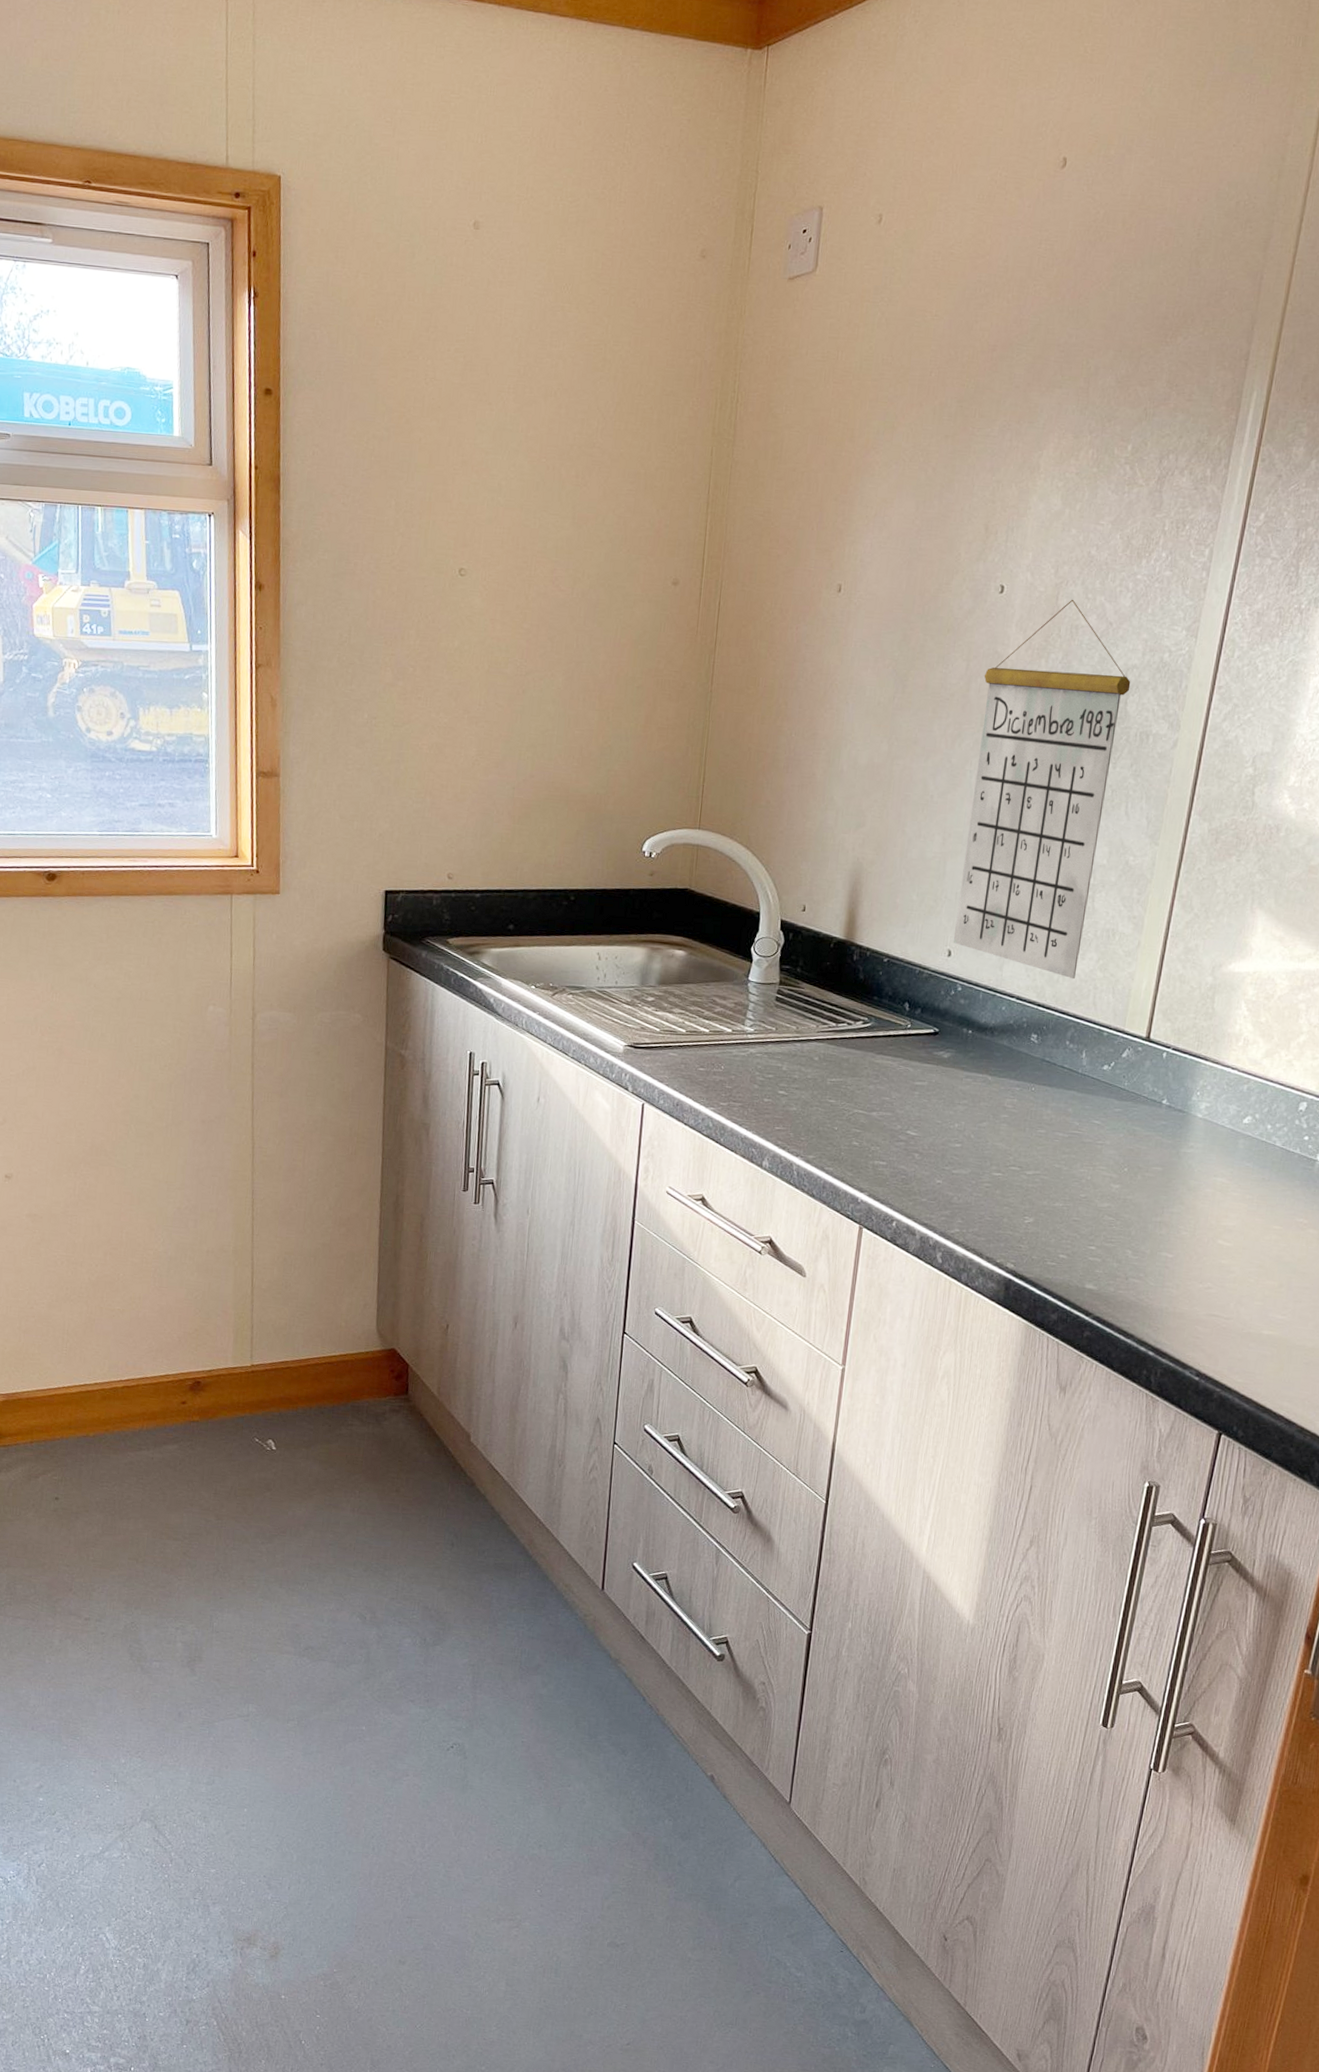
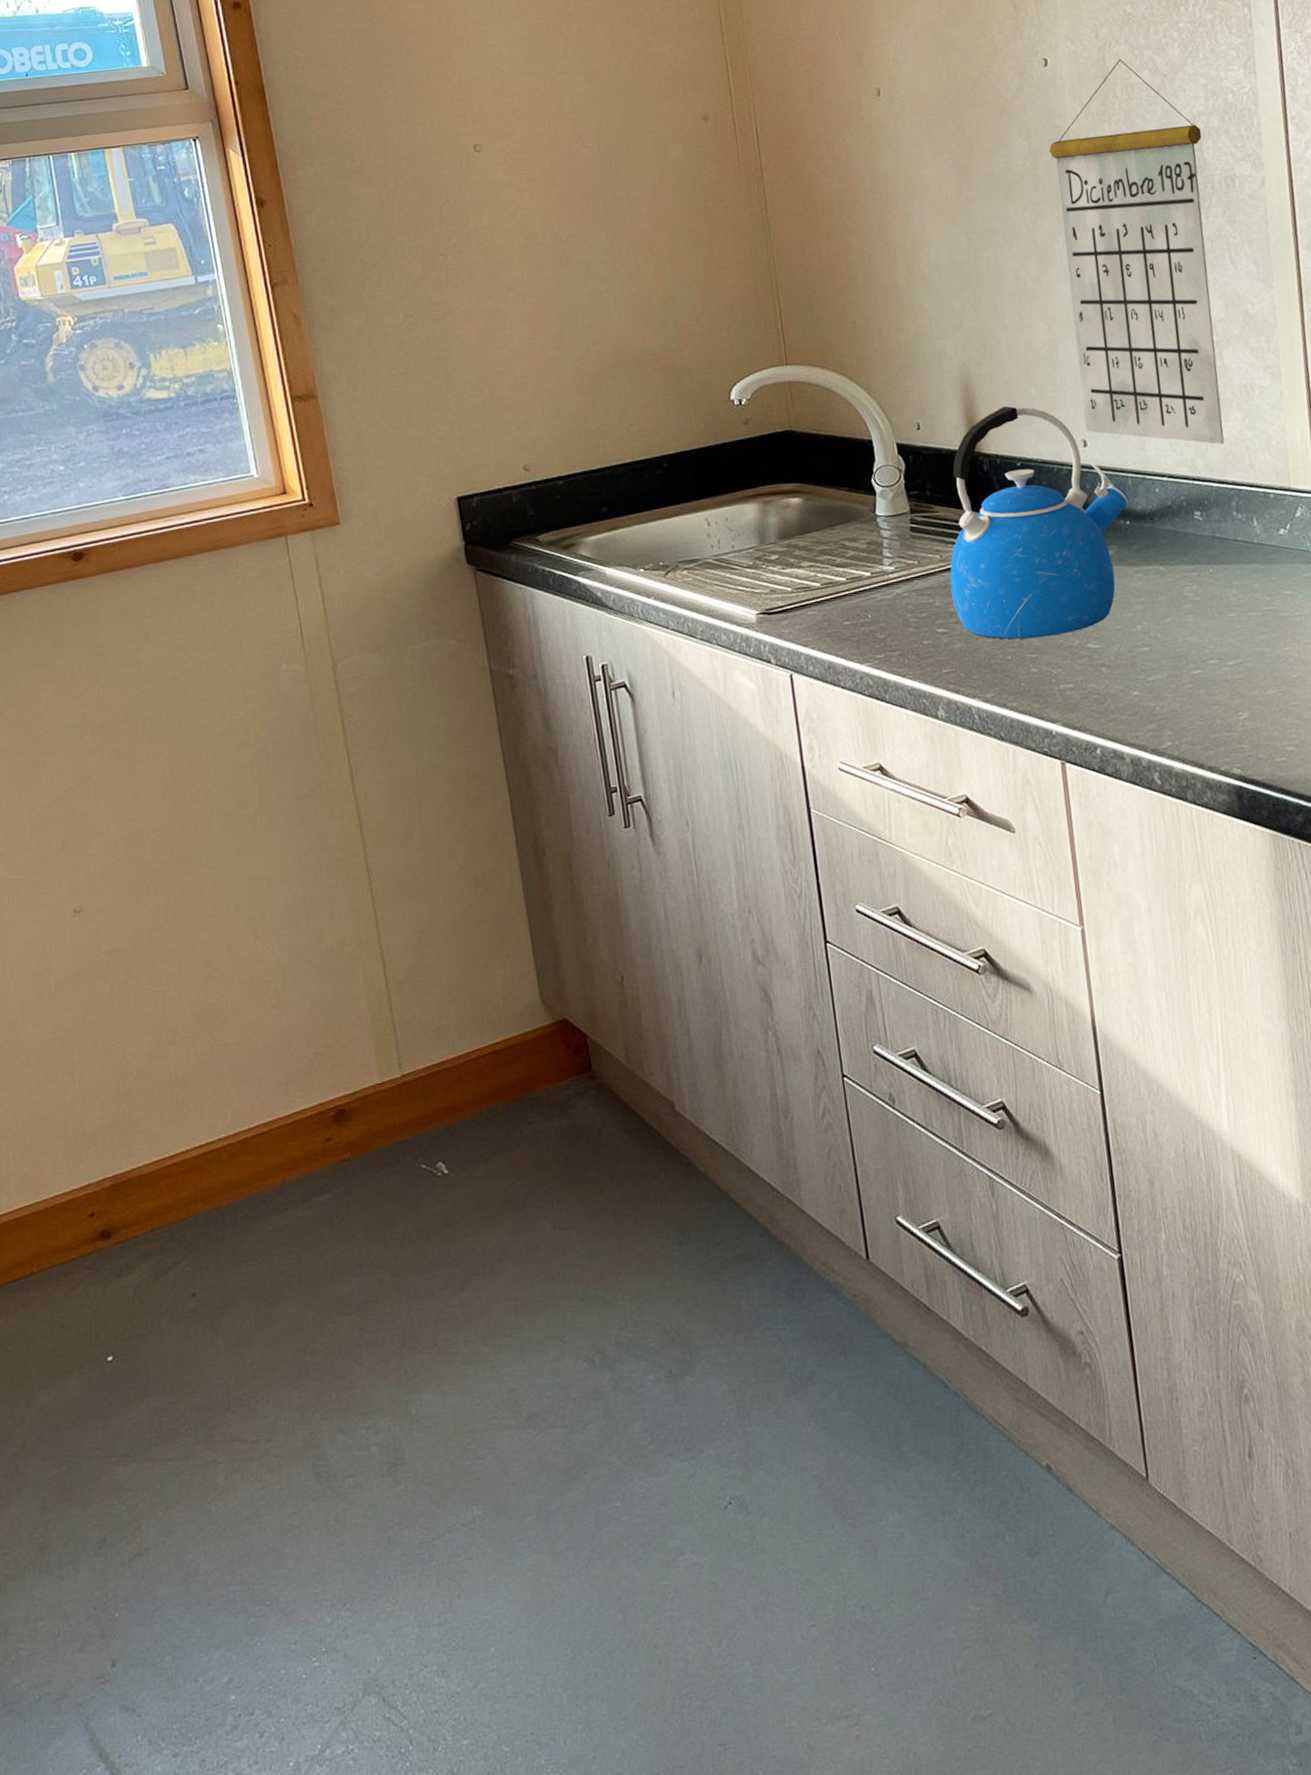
kettle: none [798,905,977,1118] -> present [950,406,1129,639]

